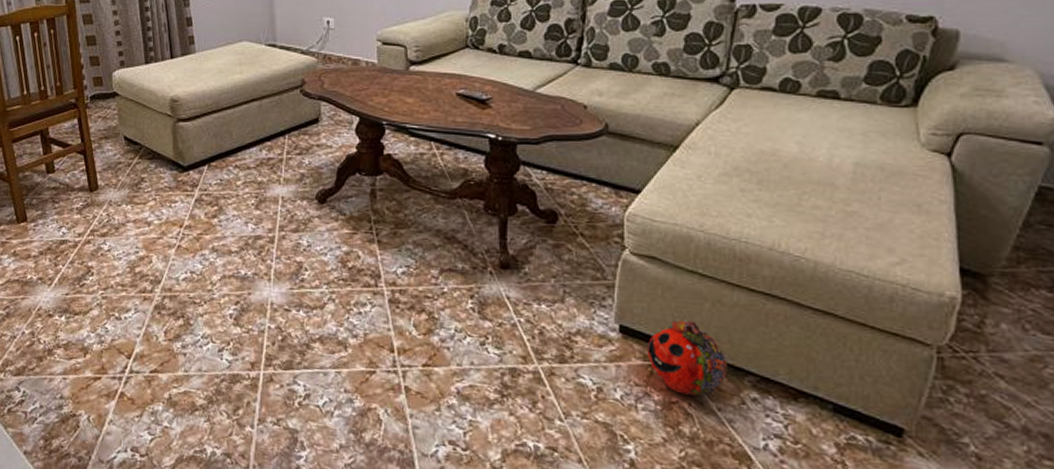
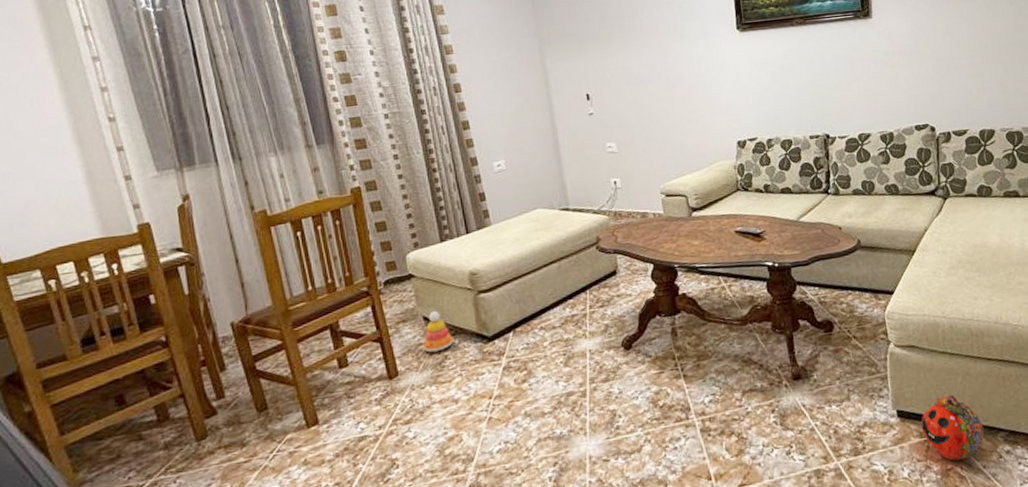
stacking toy: none [122,132,151,173] -> present [422,310,454,353]

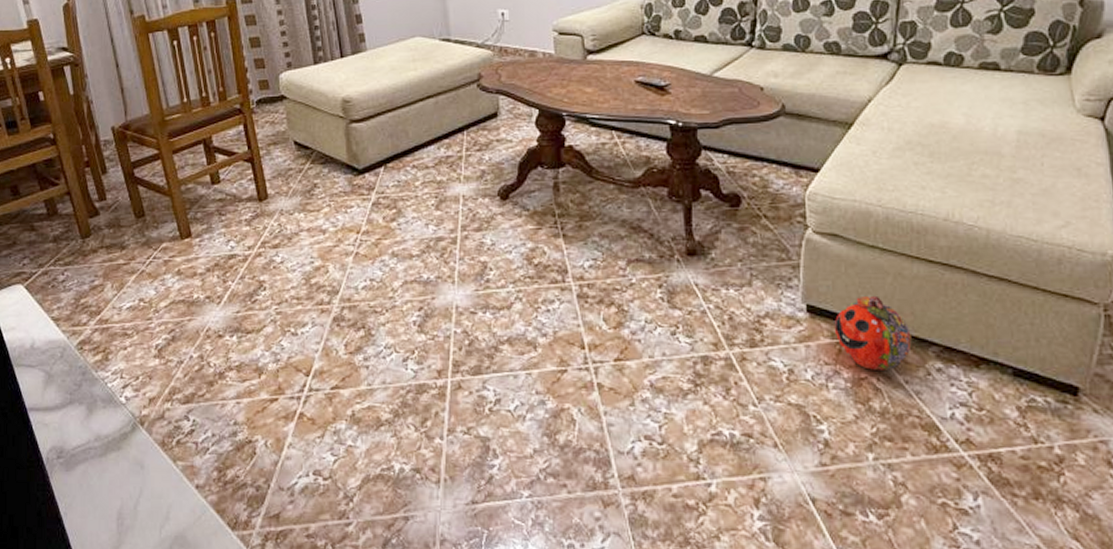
stacking toy: present [422,310,454,353] -> none [292,136,324,179]

